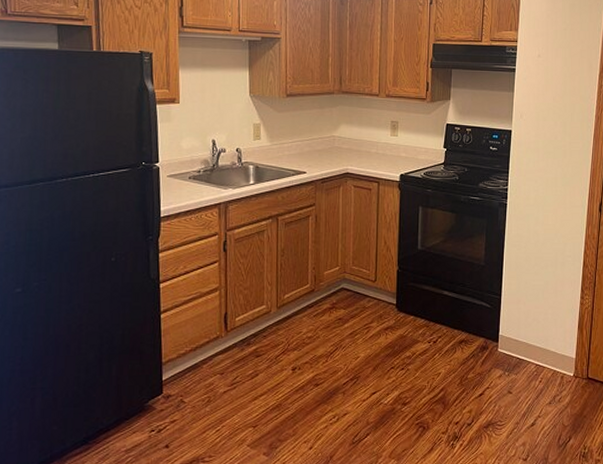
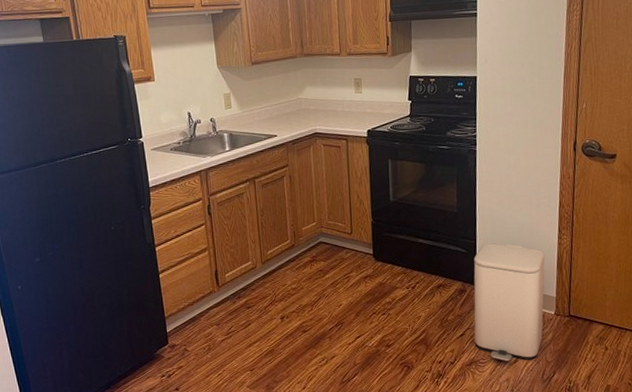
pedal bin: none [493,300,567,424] -> present [473,243,545,362]

